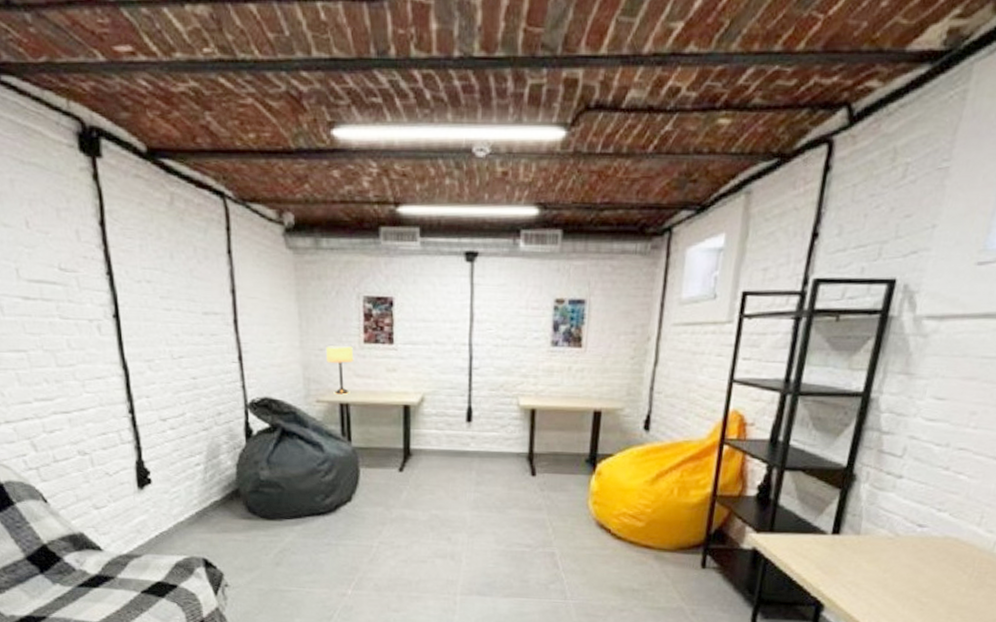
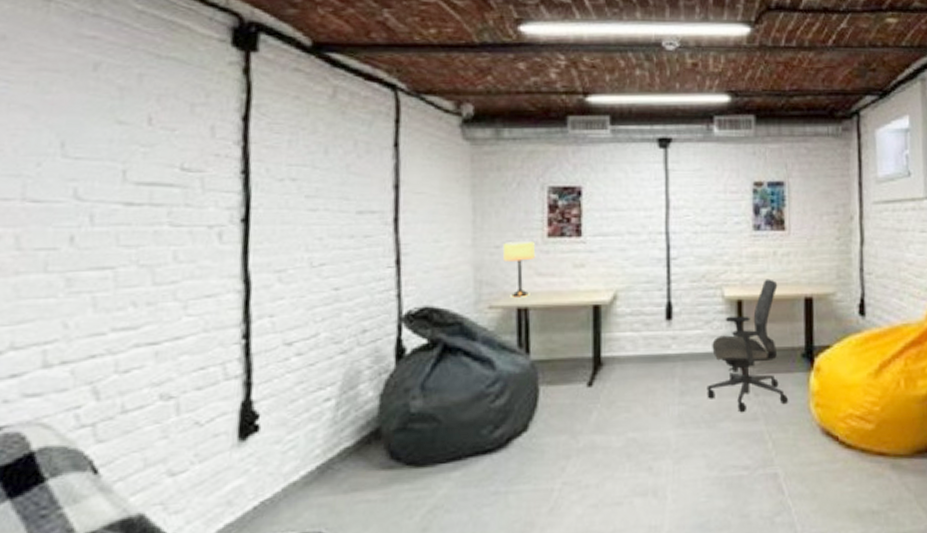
office chair: none [499,391,570,503] -> present [707,279,789,413]

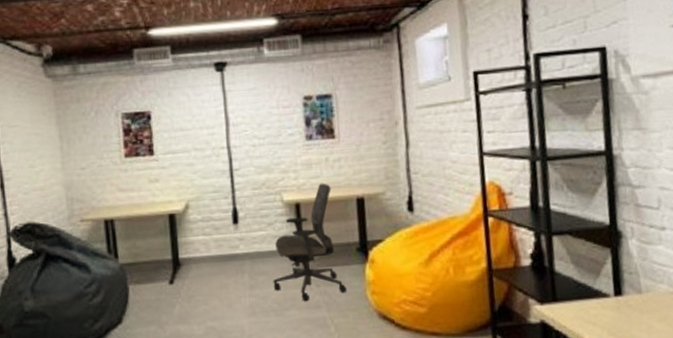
table lamp: present [502,242,536,298] -> none [87,162,116,211]

